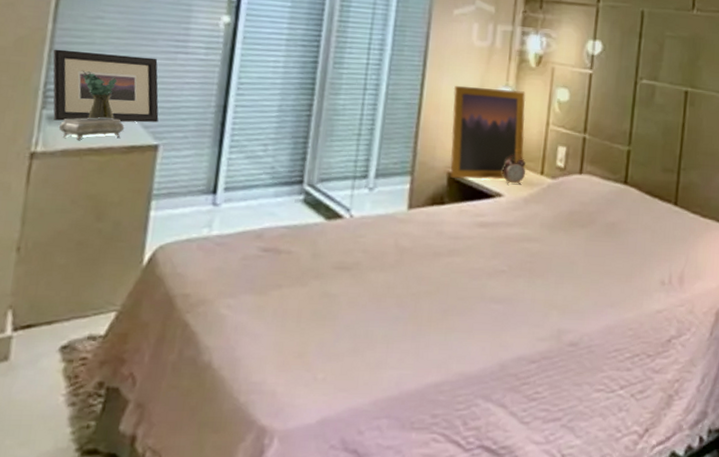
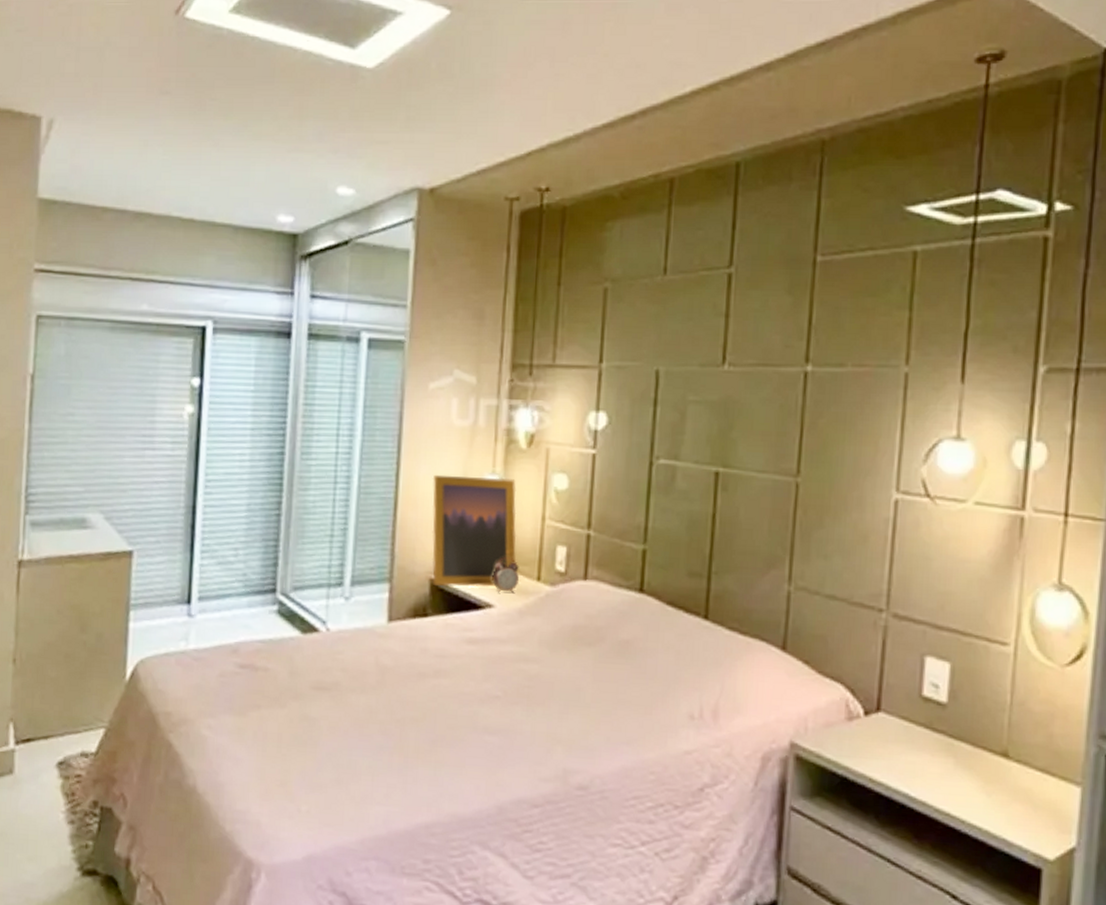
picture frame: present [52,49,159,123] -> none [31,450,131,527]
jewelry box: present [58,116,125,141] -> none [41,521,100,548]
vase: present [82,70,118,119] -> none [58,472,91,524]

